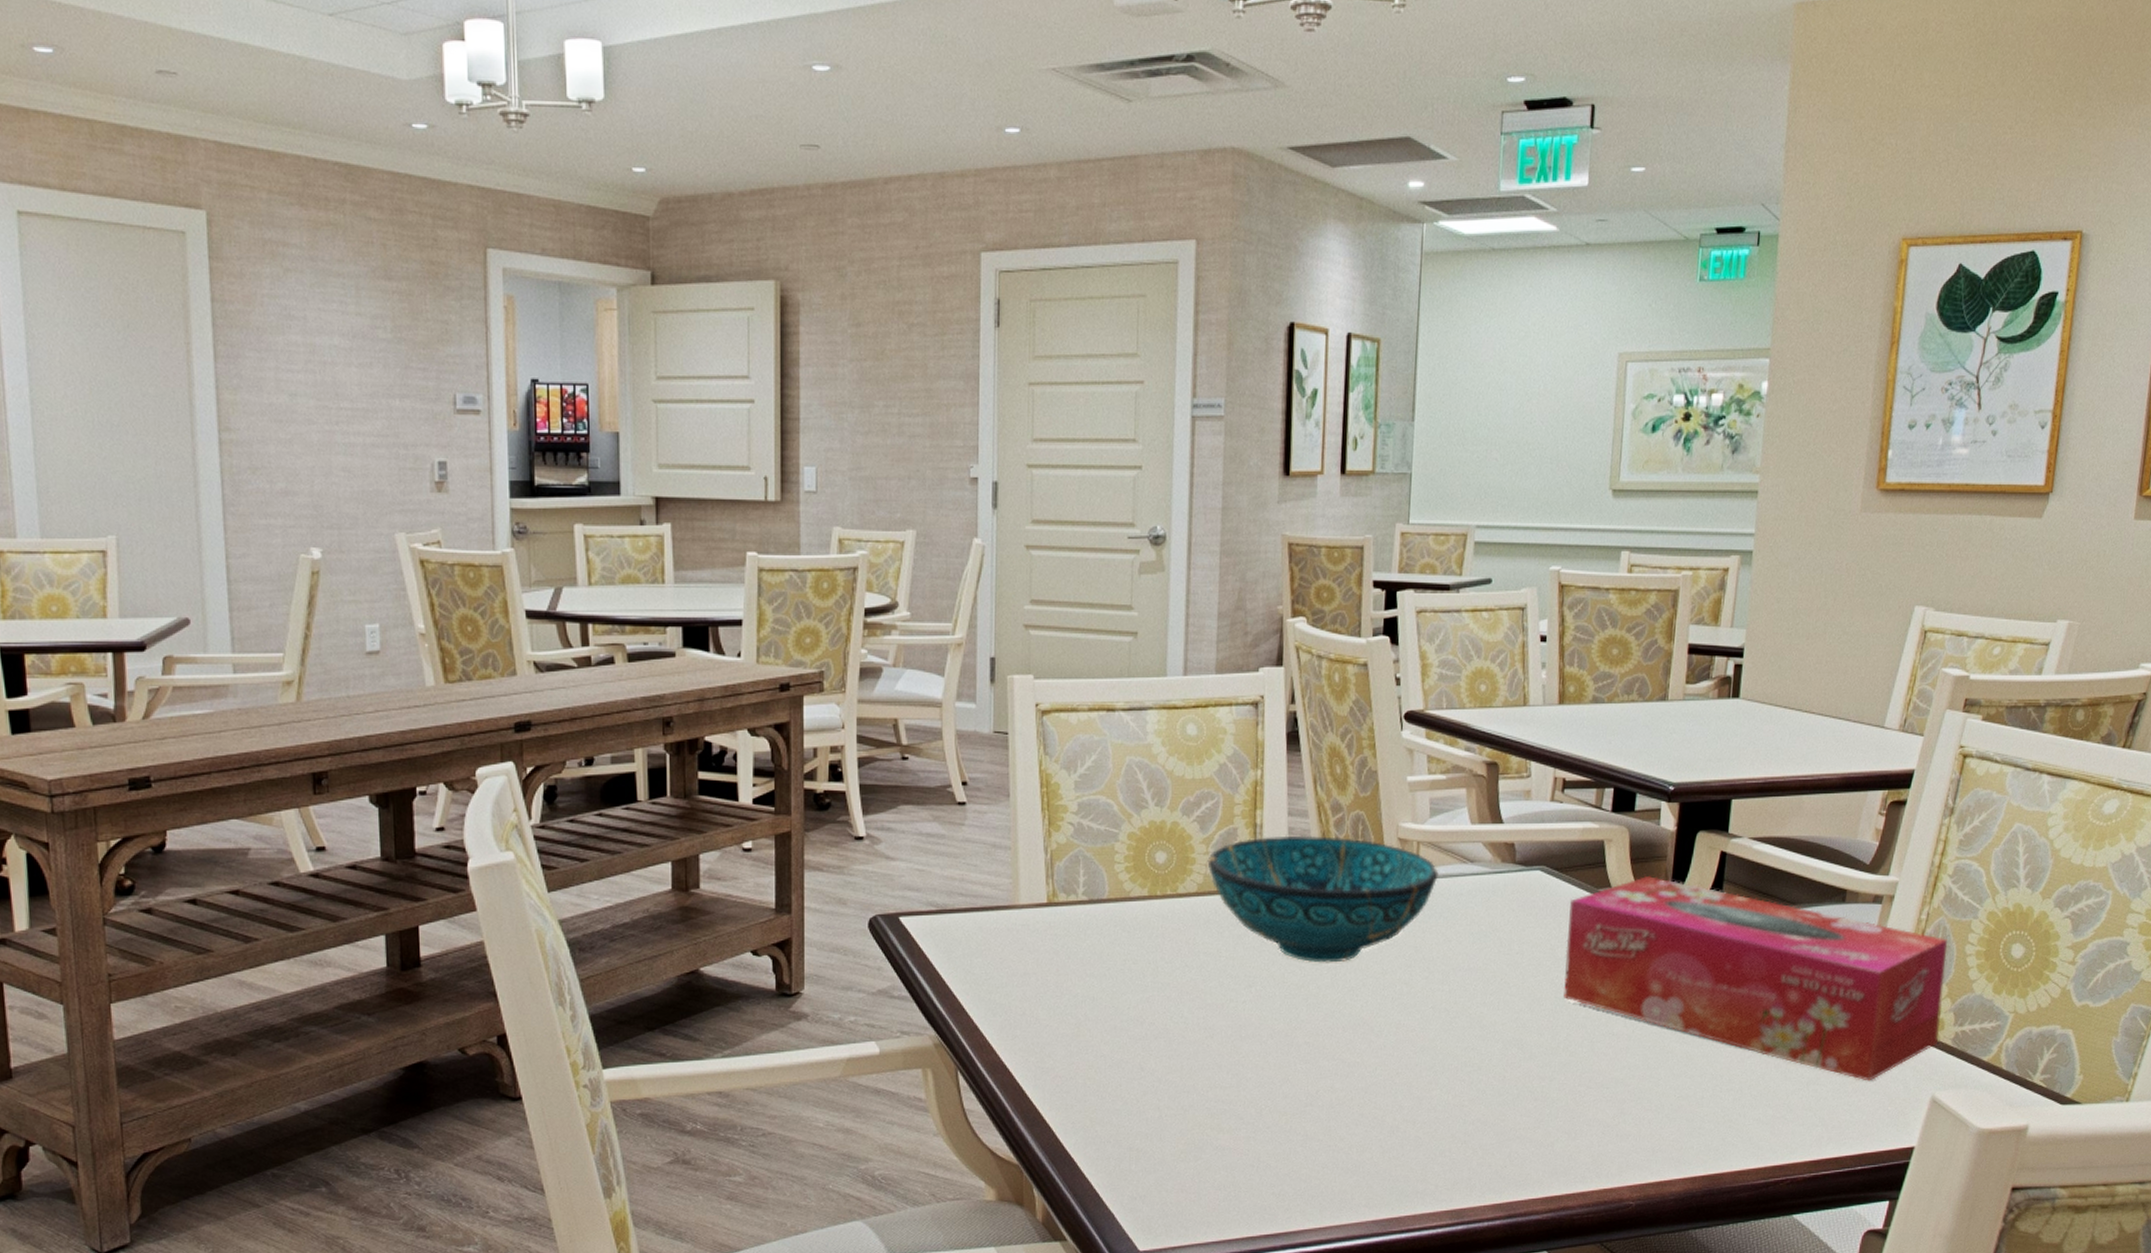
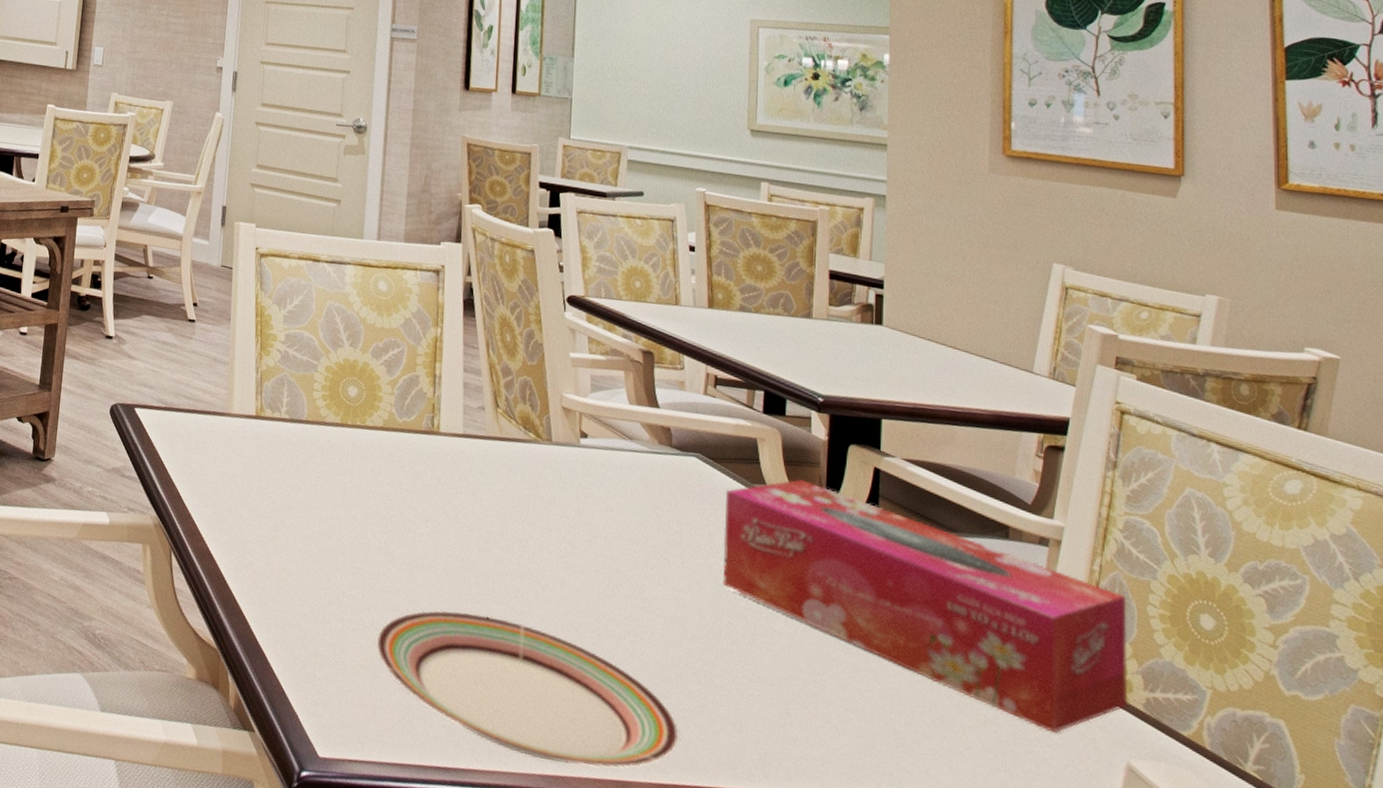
plate: none [1197,1074,1514,1205] -> present [376,610,679,768]
decorative bowl: present [1207,835,1440,963] -> none [392,386,601,513]

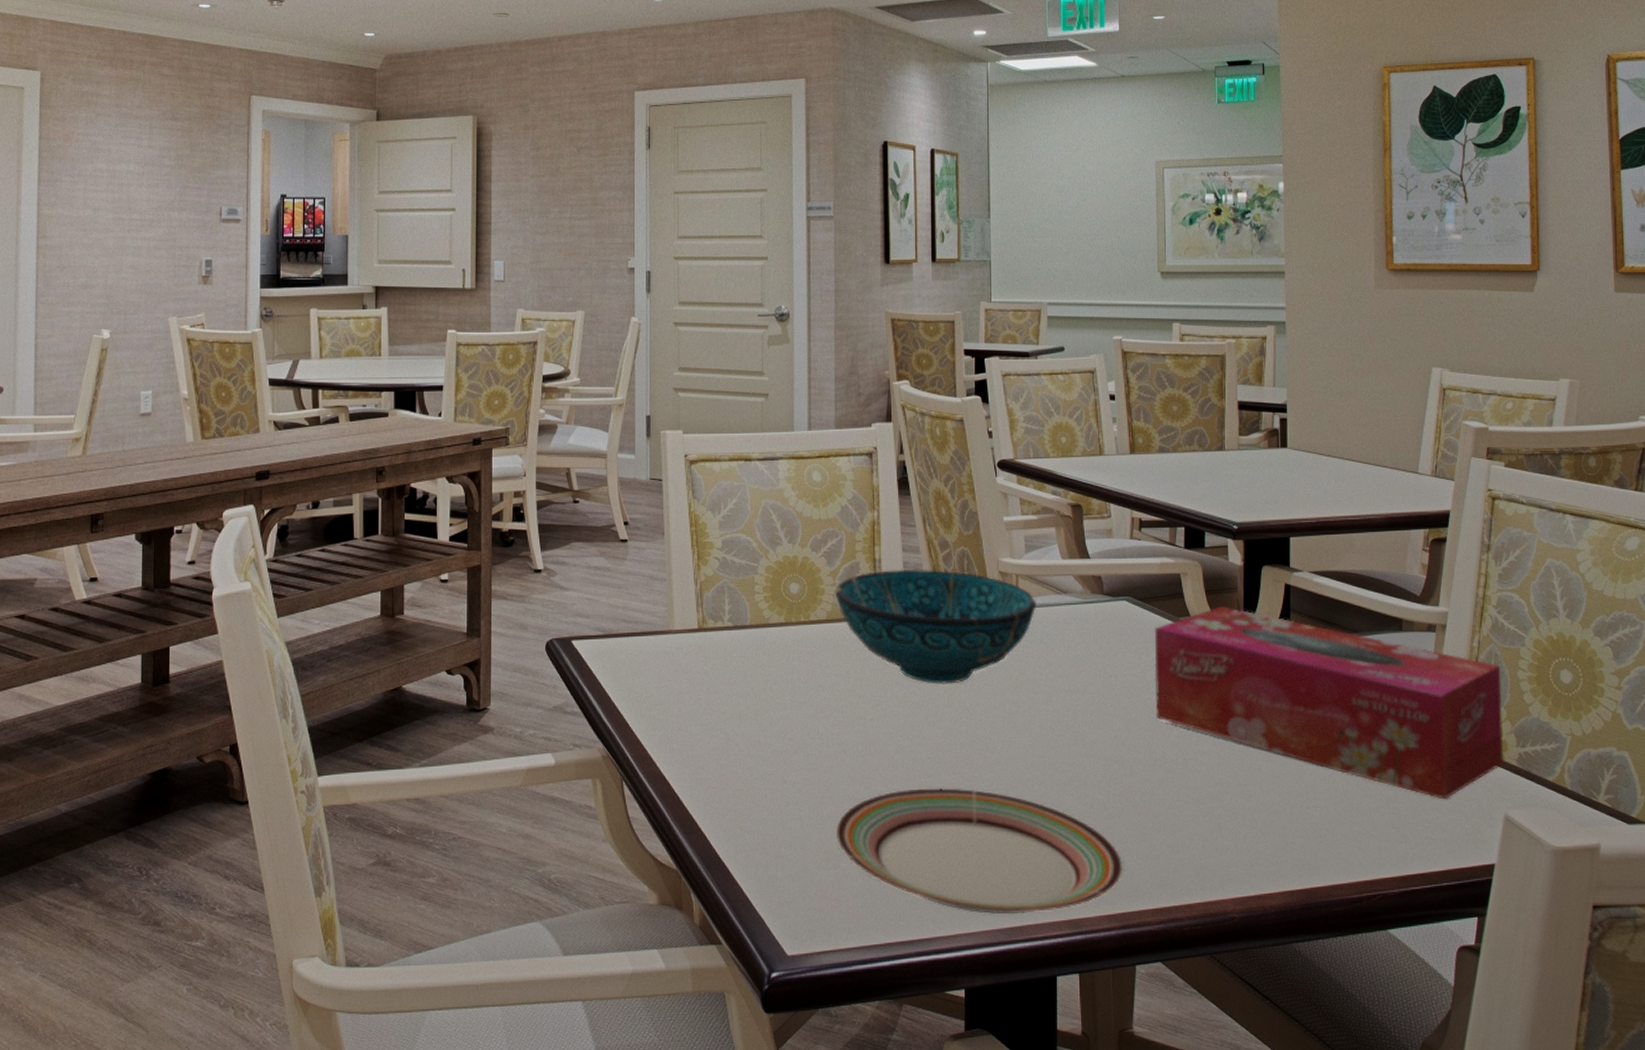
decorative bowl: none [392,386,601,513] -> present [834,569,1038,684]

